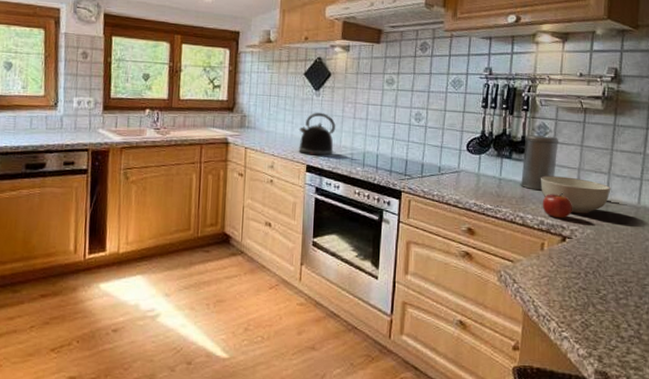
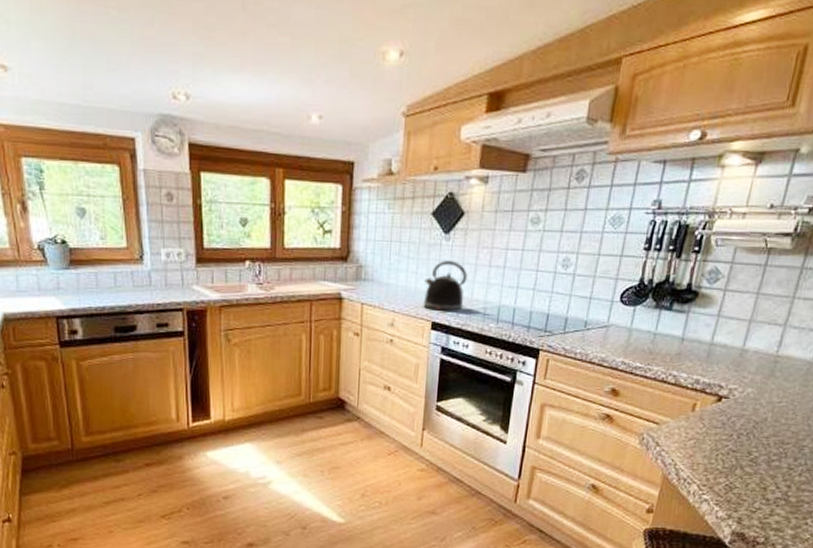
canister: present [520,135,559,191] -> none [677,281,732,346]
bowl: present [540,175,611,214] -> none [701,329,784,371]
fruit: present [542,193,573,219] -> none [700,349,736,377]

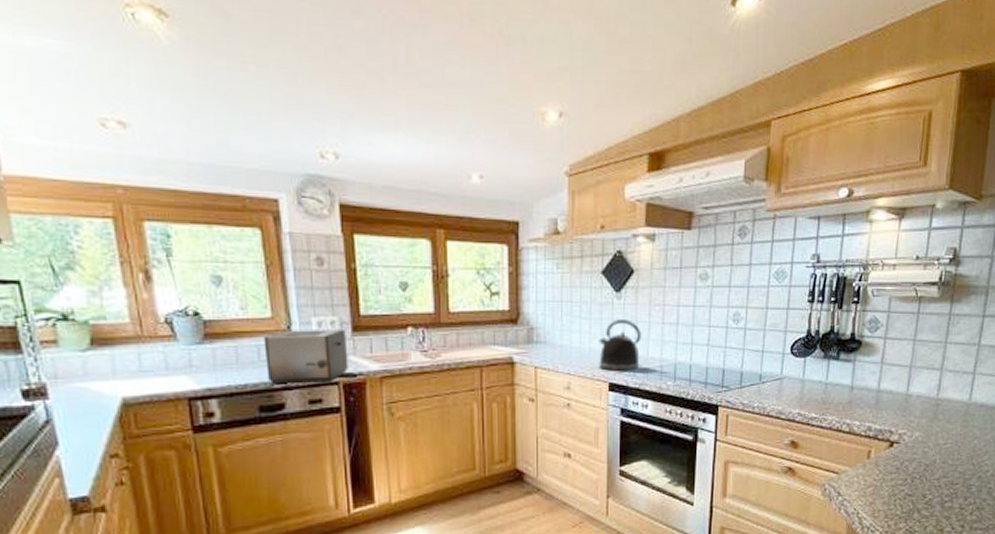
toaster: none [119,259,192,310] -> present [263,330,349,384]

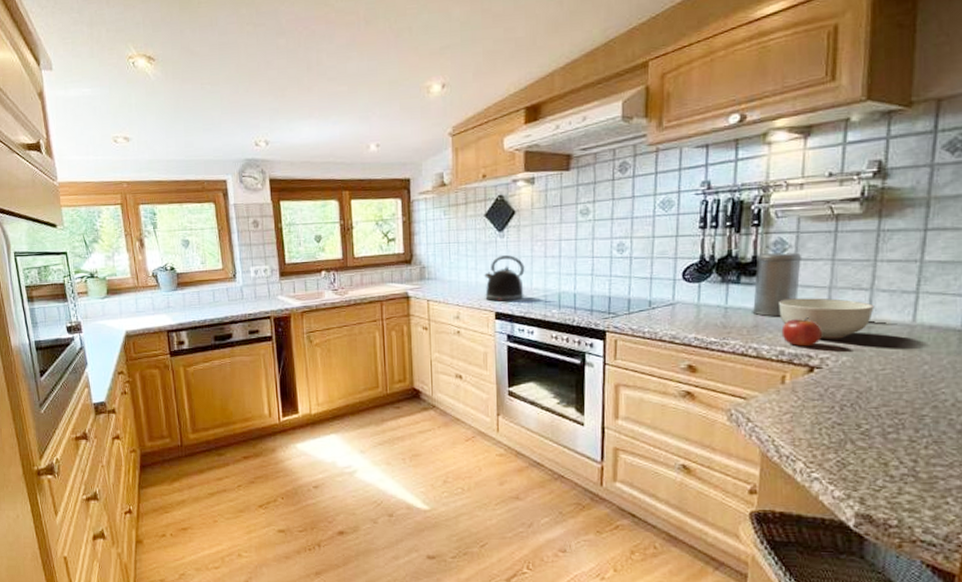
toaster: present [263,330,349,384] -> none [217,276,278,319]
canister: none [847,331,891,394] -> present [752,252,802,317]
bowl: none [869,376,943,416] -> present [777,298,875,339]
fruit: none [870,395,903,423] -> present [781,317,823,347]

